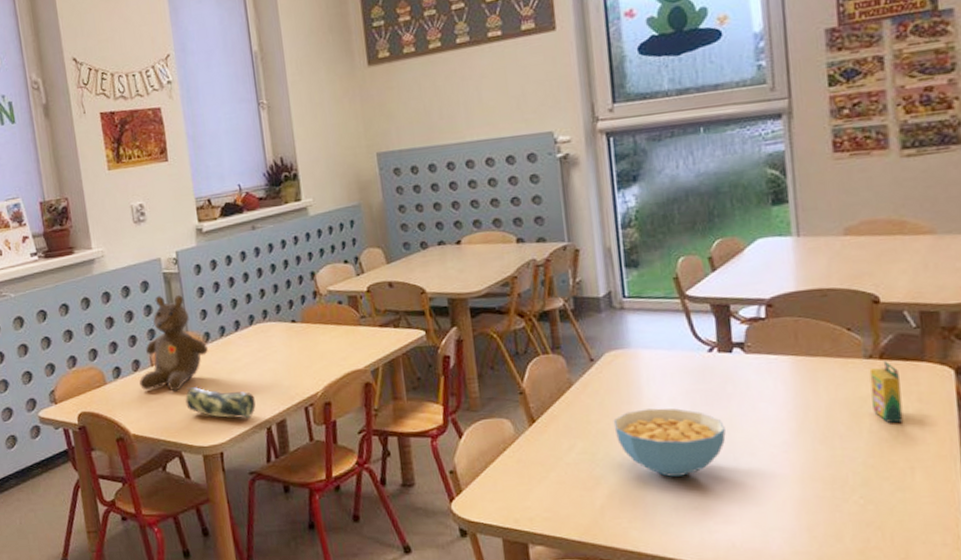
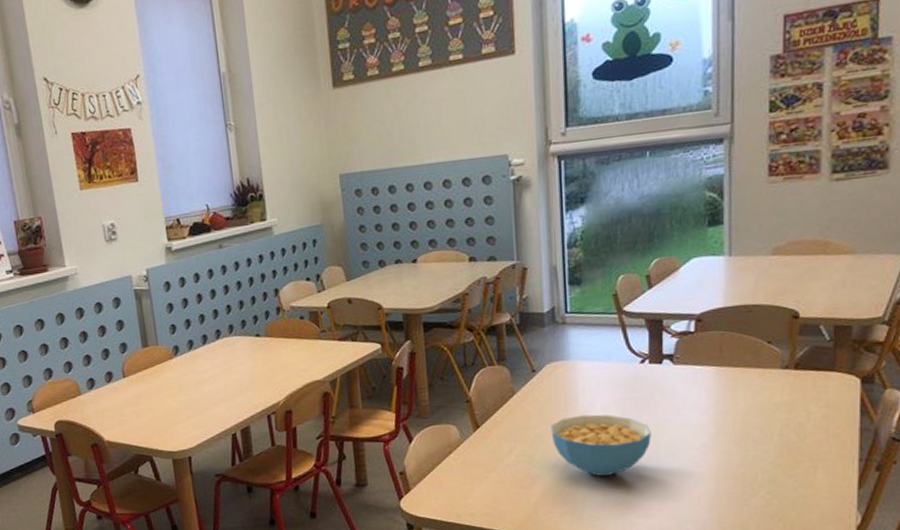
teddy bear: present [139,295,208,392] -> none [112,311,177,401]
pencil case: present [185,387,256,419] -> none [155,397,222,426]
crayon box: present [869,360,904,423] -> none [784,370,812,427]

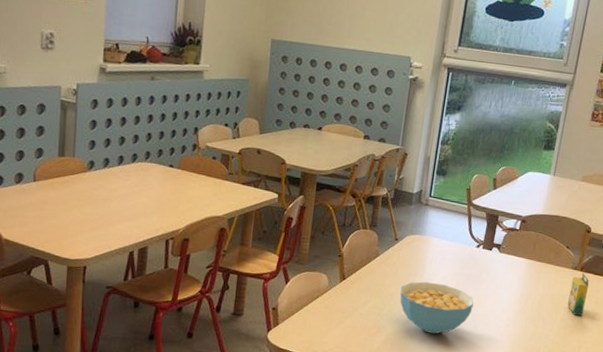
crayon box: none [784,370,812,427] -> present [567,272,589,316]

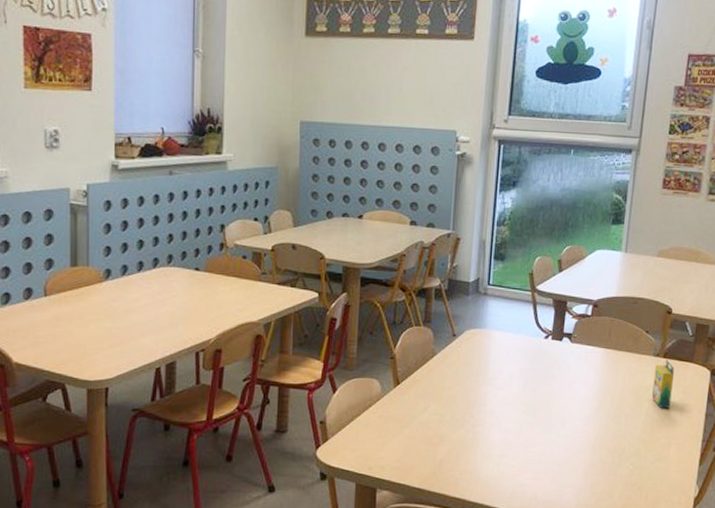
cereal bowl: present [400,281,474,334] -> none [462,381,546,439]

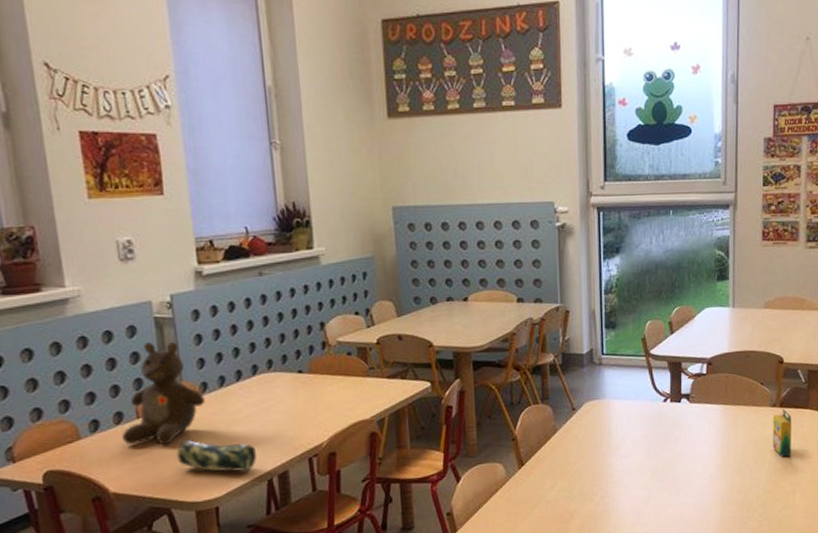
teddy bear: none [30,226,107,324] -> present [122,342,205,445]
pencil case: none [76,322,148,358] -> present [177,440,257,472]

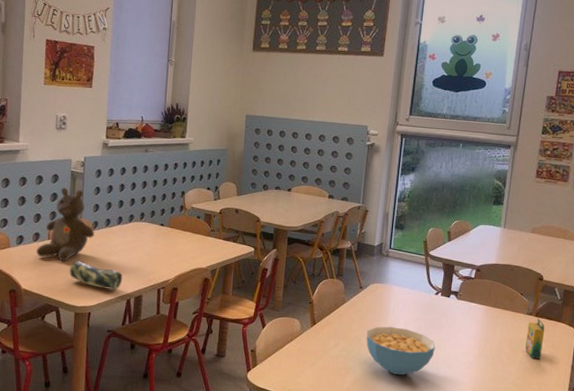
cereal bowl: none [587,449,671,508] -> present [366,326,435,375]

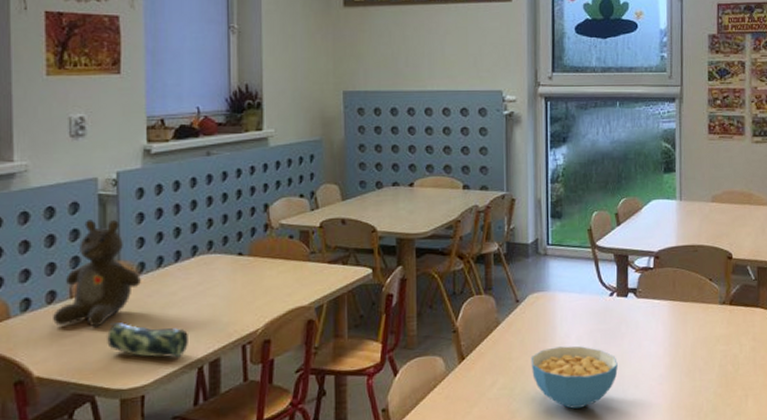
crayon box: present [525,317,545,359] -> none [722,306,743,358]

